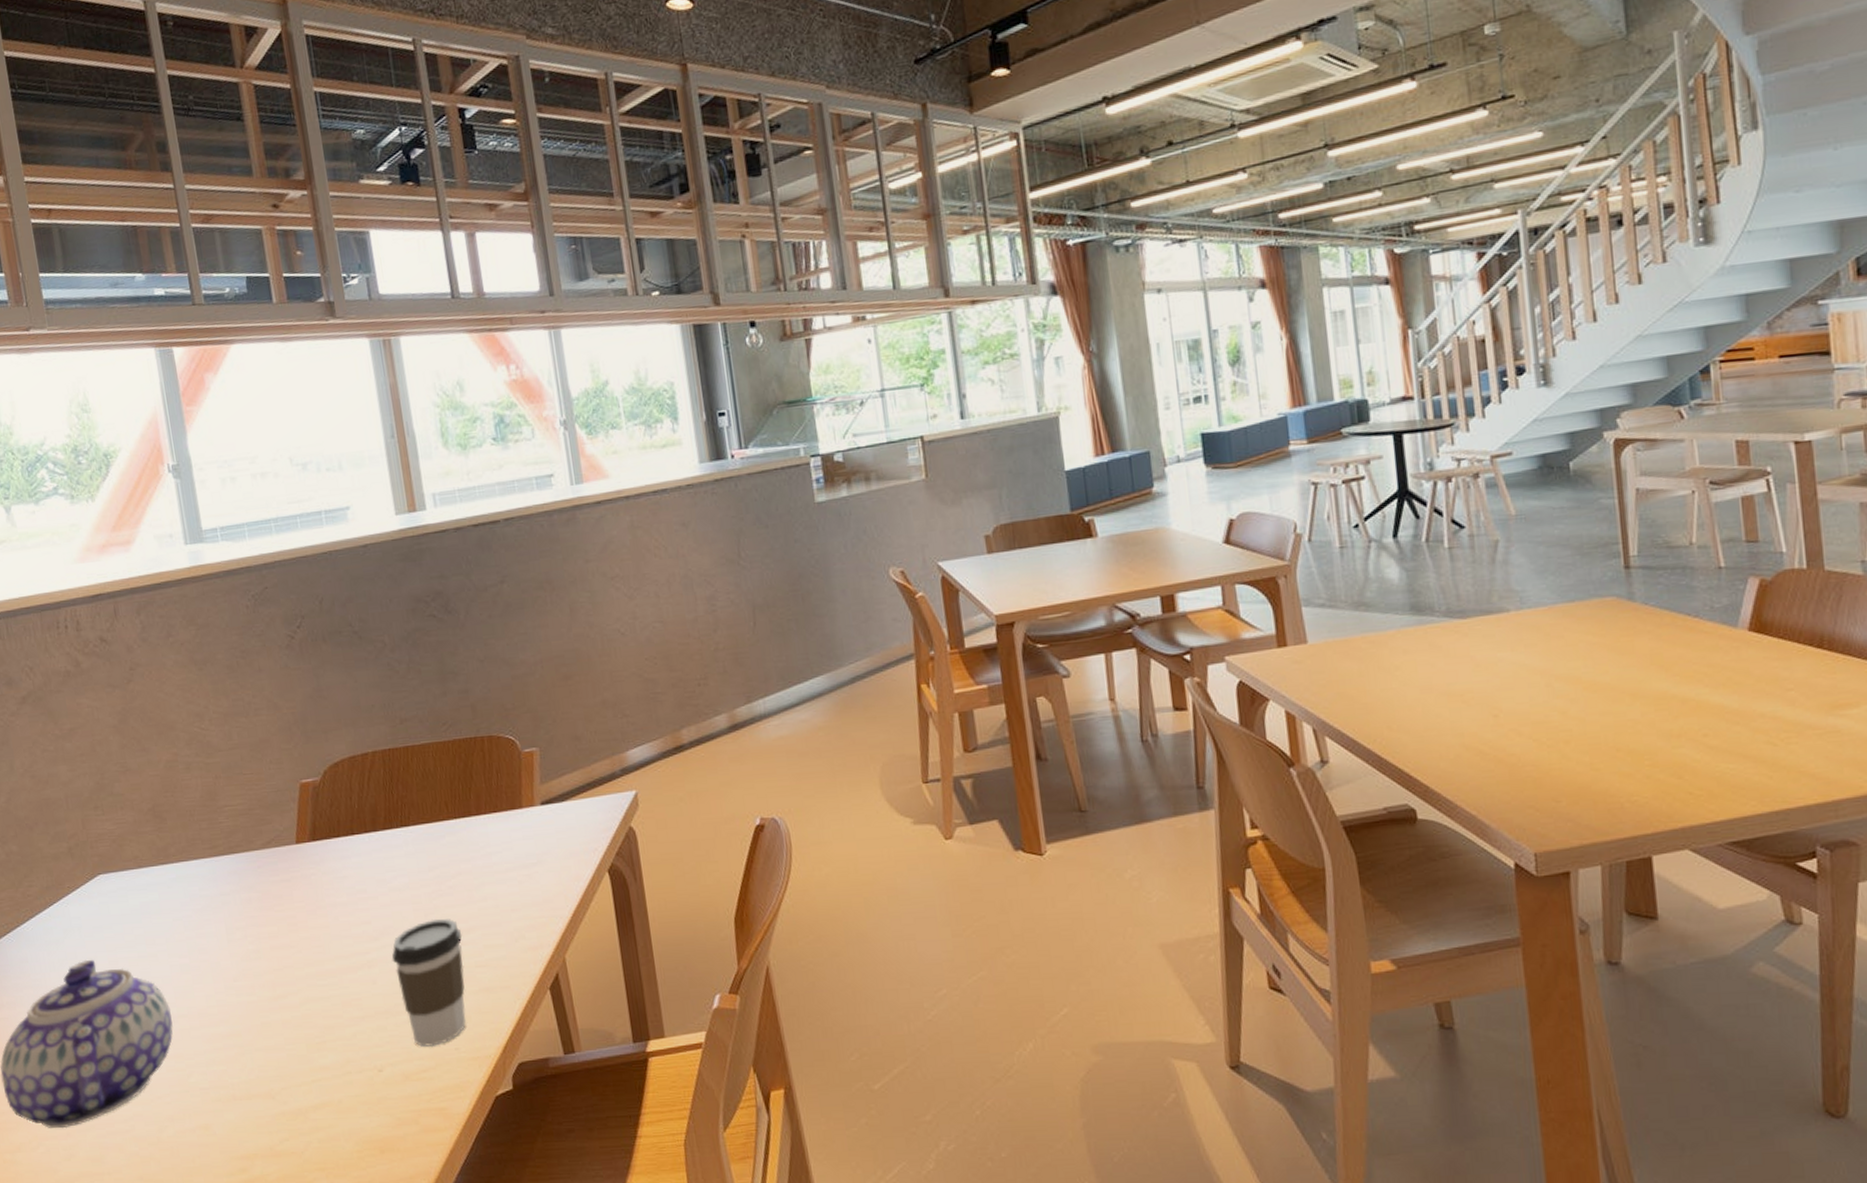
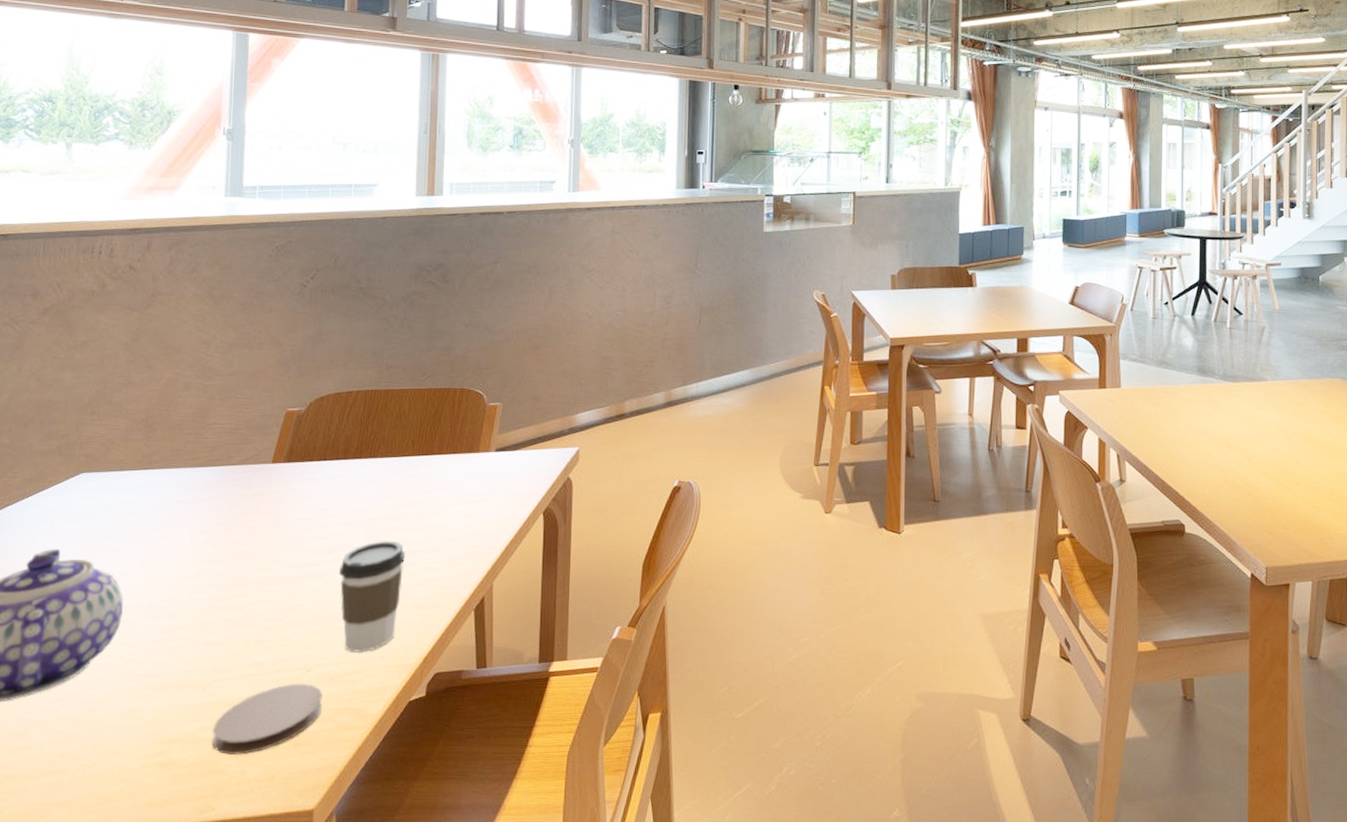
coaster: none [291,1084,403,1167] -> present [212,683,323,755]

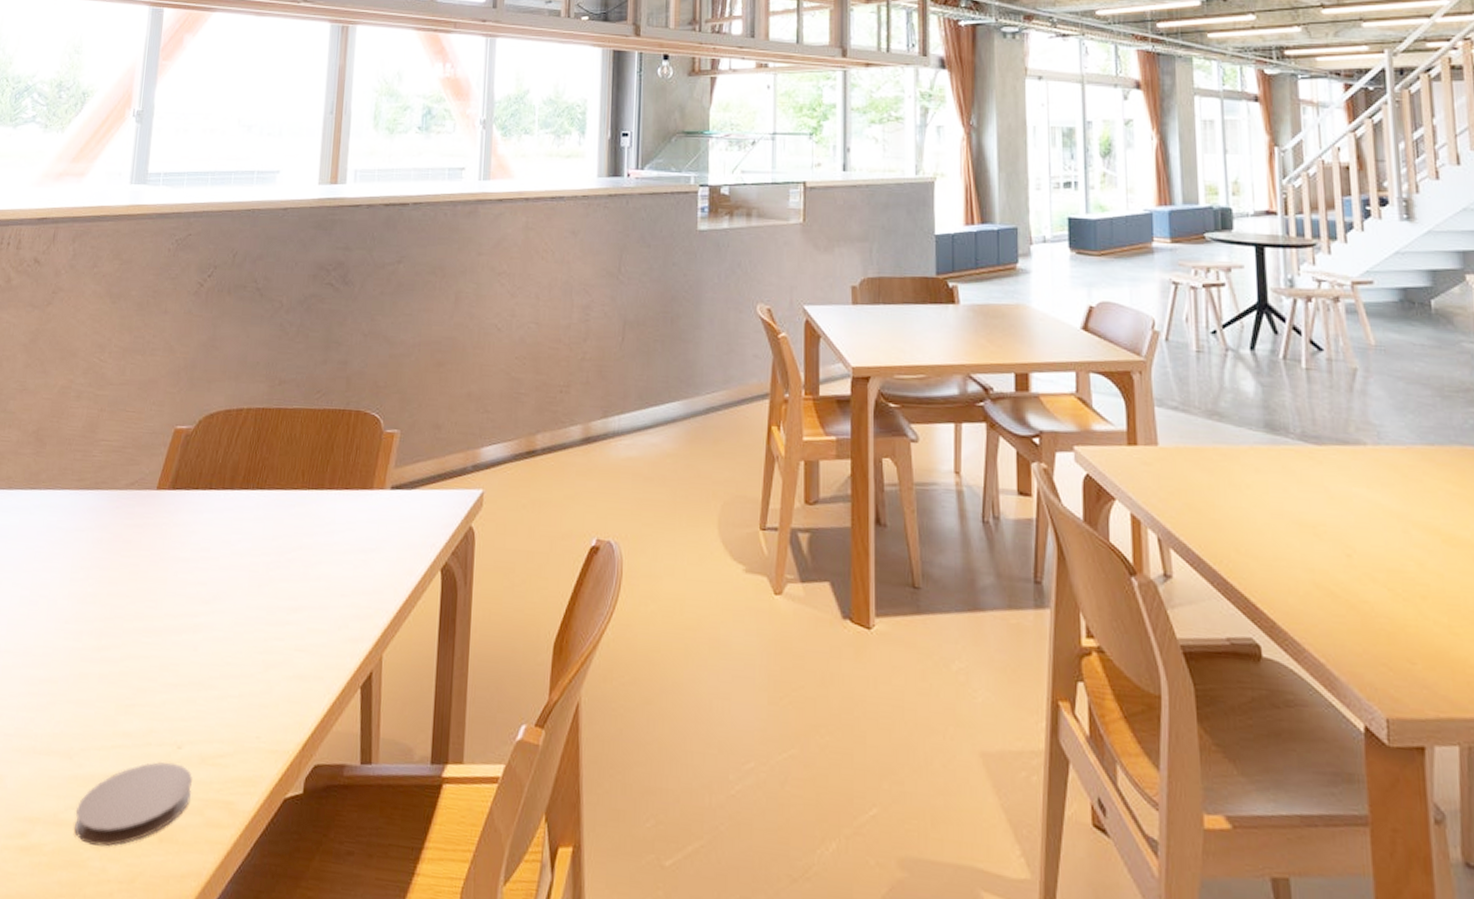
coffee cup: present [338,540,406,654] -> none [217,590,289,731]

